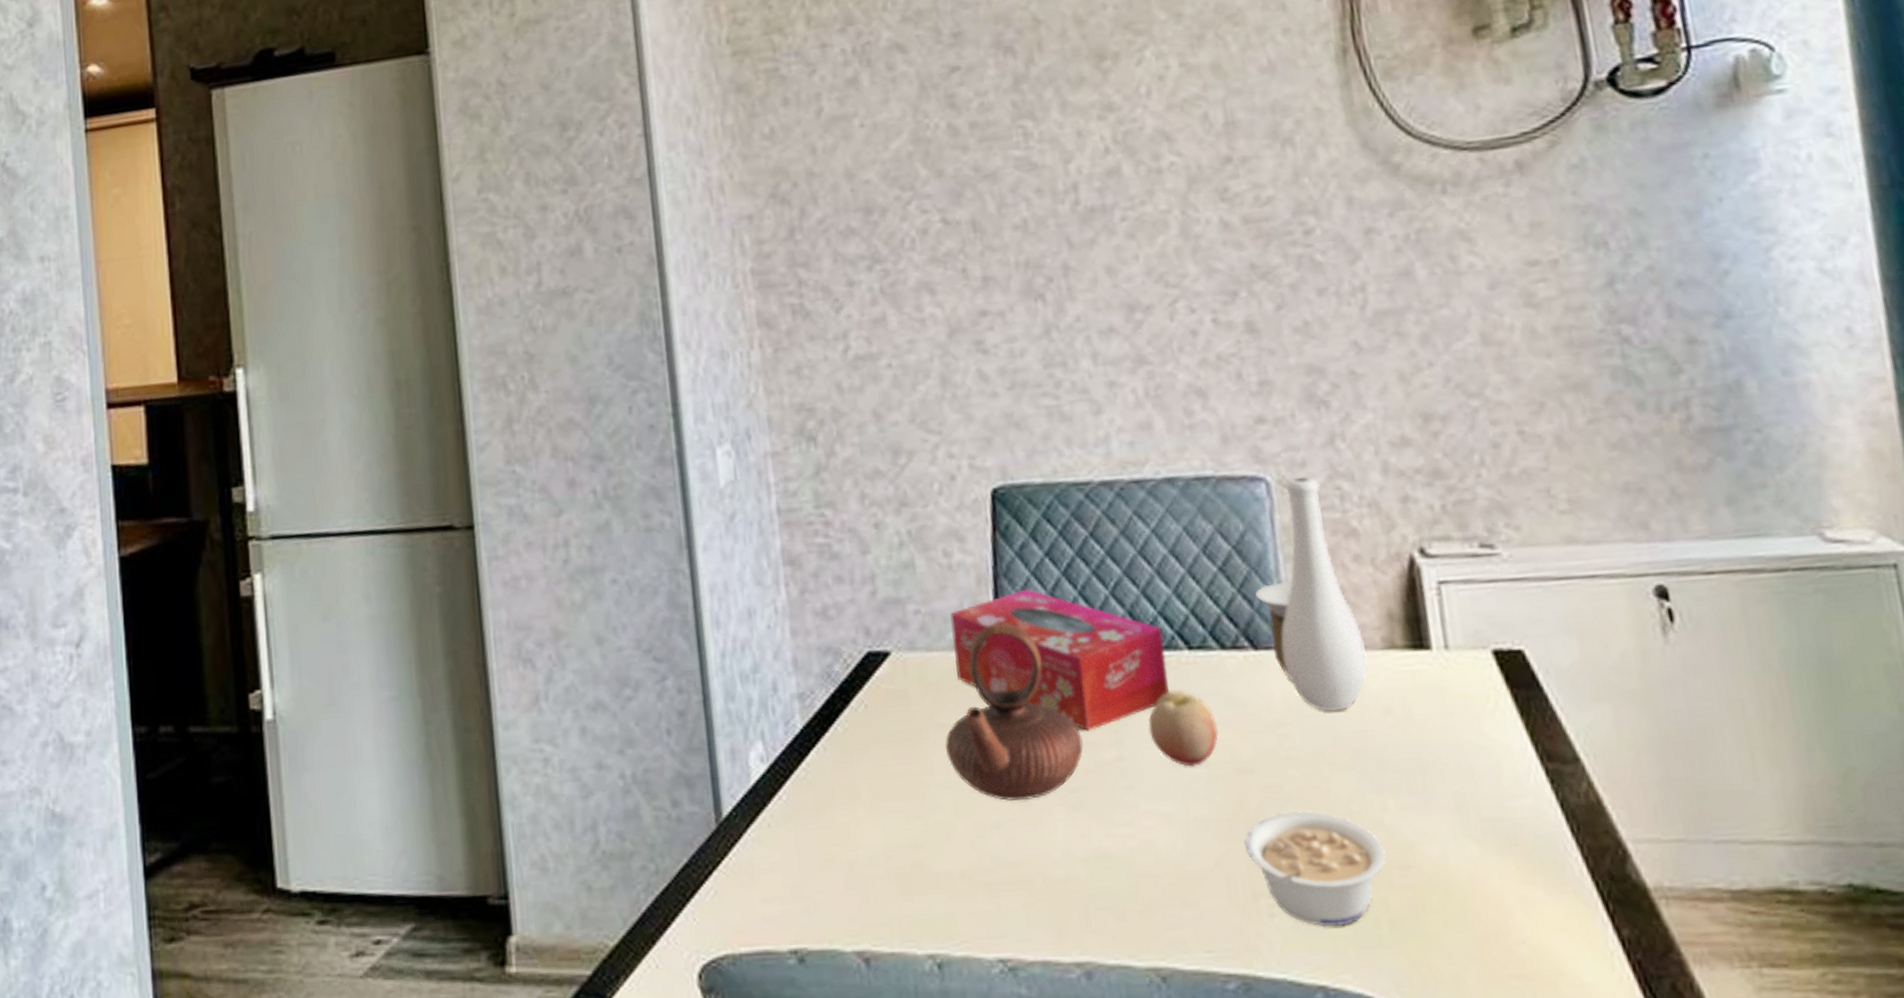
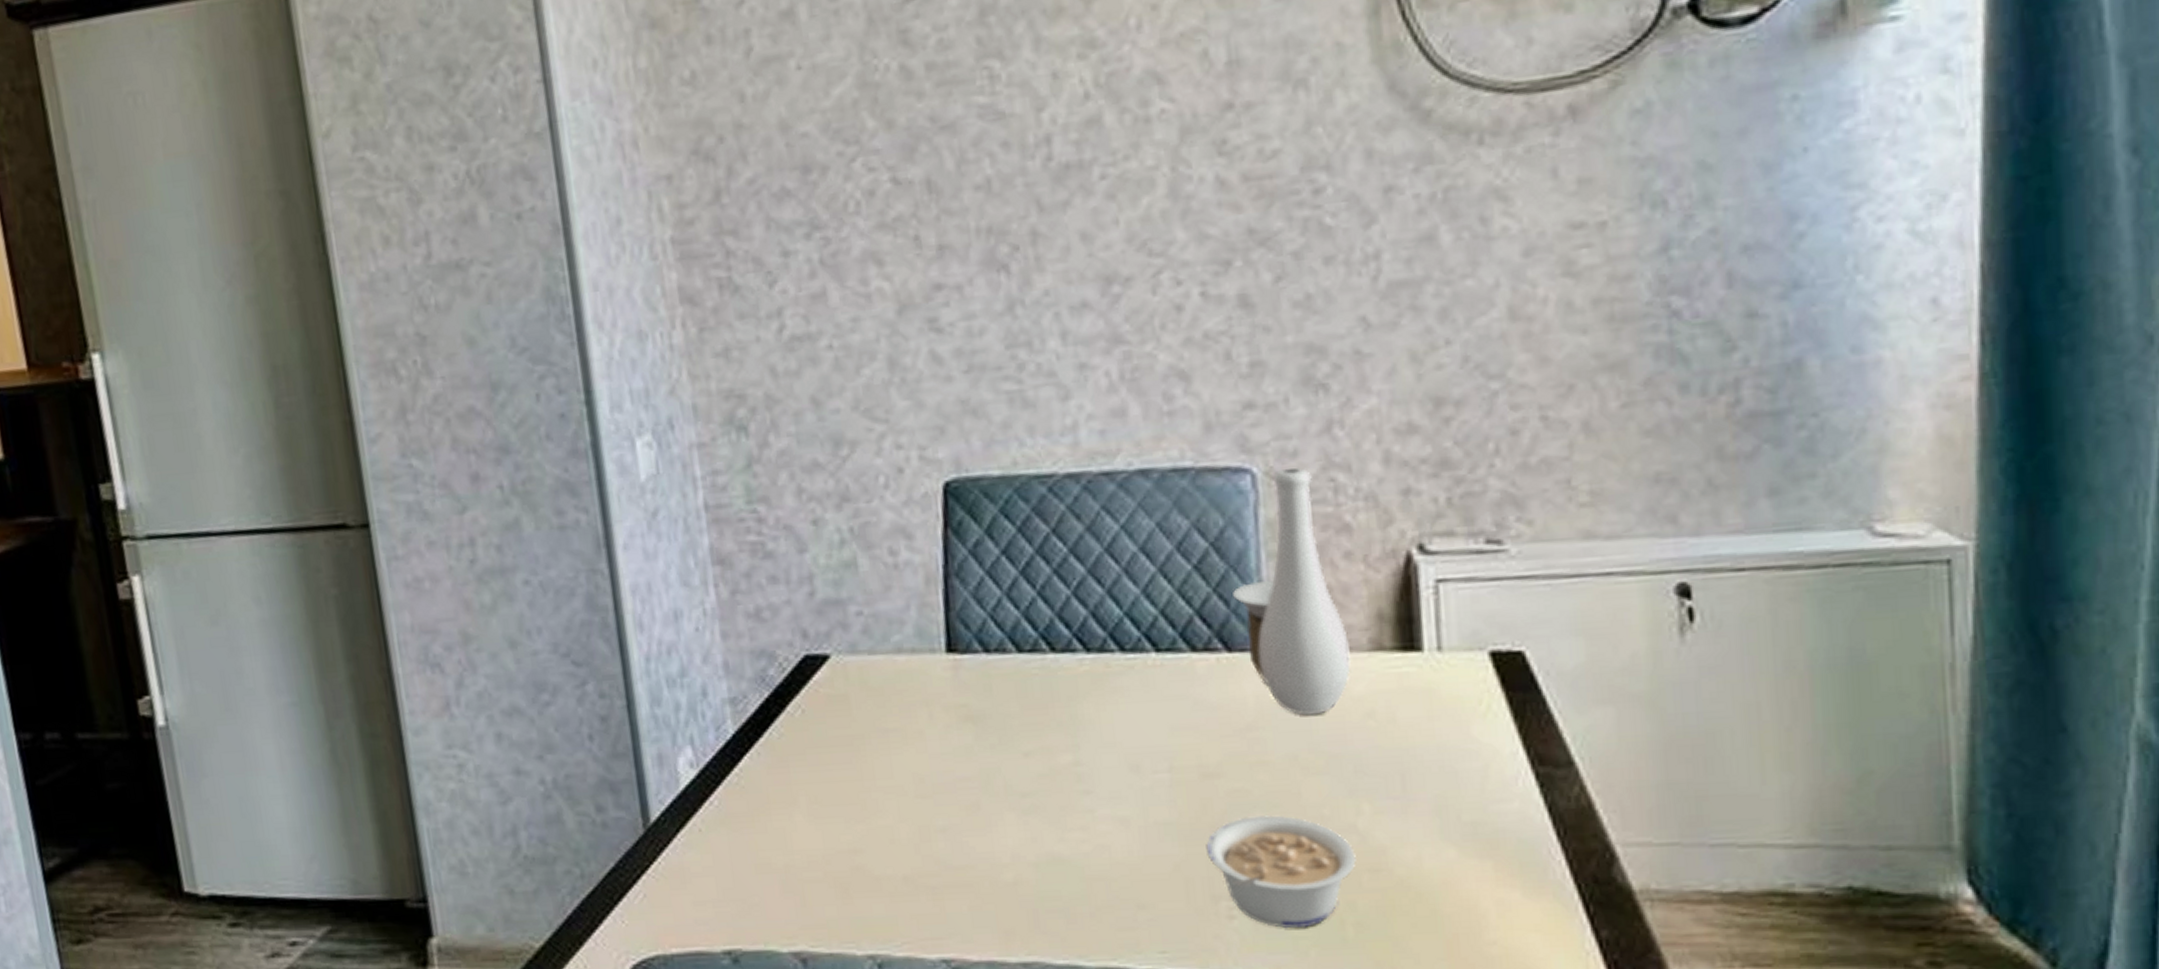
teapot: present [945,623,1084,801] -> none [889,624,1038,806]
tissue box: present [950,589,1169,731] -> none [895,589,1133,736]
fruit: present [1147,690,1218,767] -> none [1108,694,1184,772]

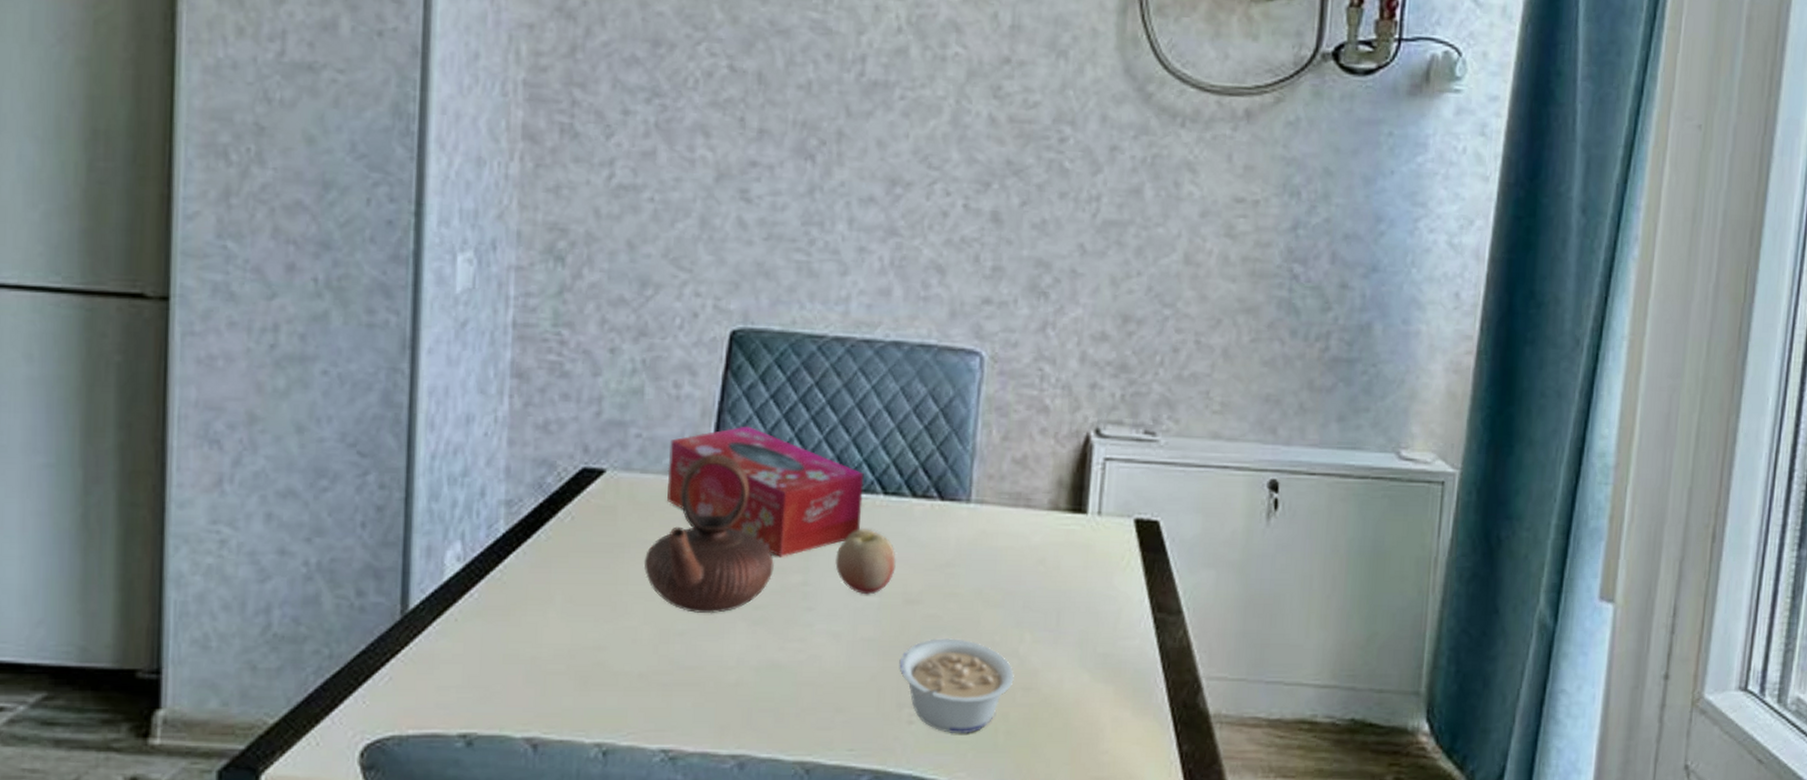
teapot: none [889,624,1038,806] -> present [643,454,774,614]
tissue box: none [895,589,1133,736] -> present [667,425,864,557]
fruit: none [1108,694,1184,772] -> present [835,528,896,595]
vase: present [1233,468,1351,716] -> none [952,355,1034,558]

